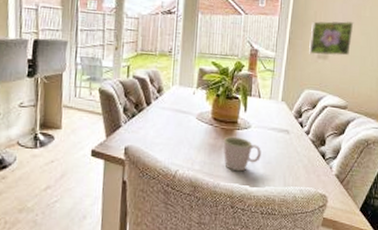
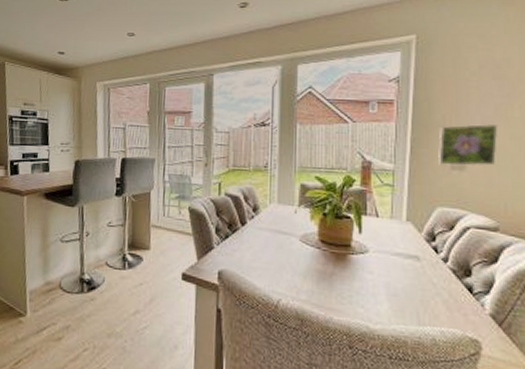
mug: present [223,136,261,172] -> none [334,262,384,305]

